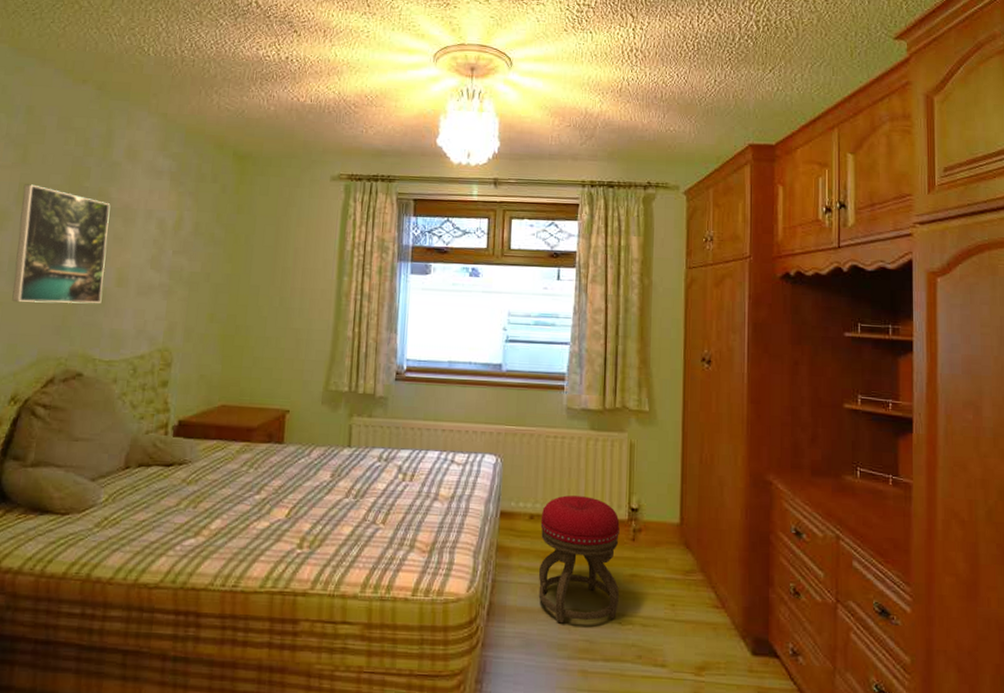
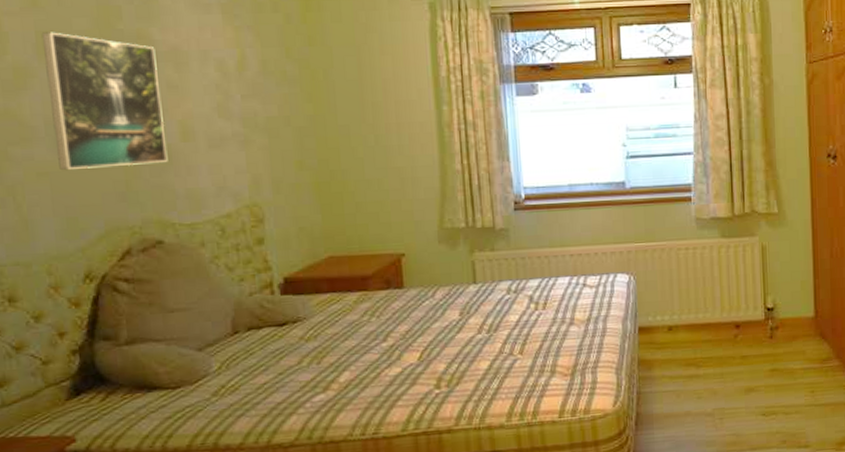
stool: present [538,495,620,624] -> none [679,302,762,423]

